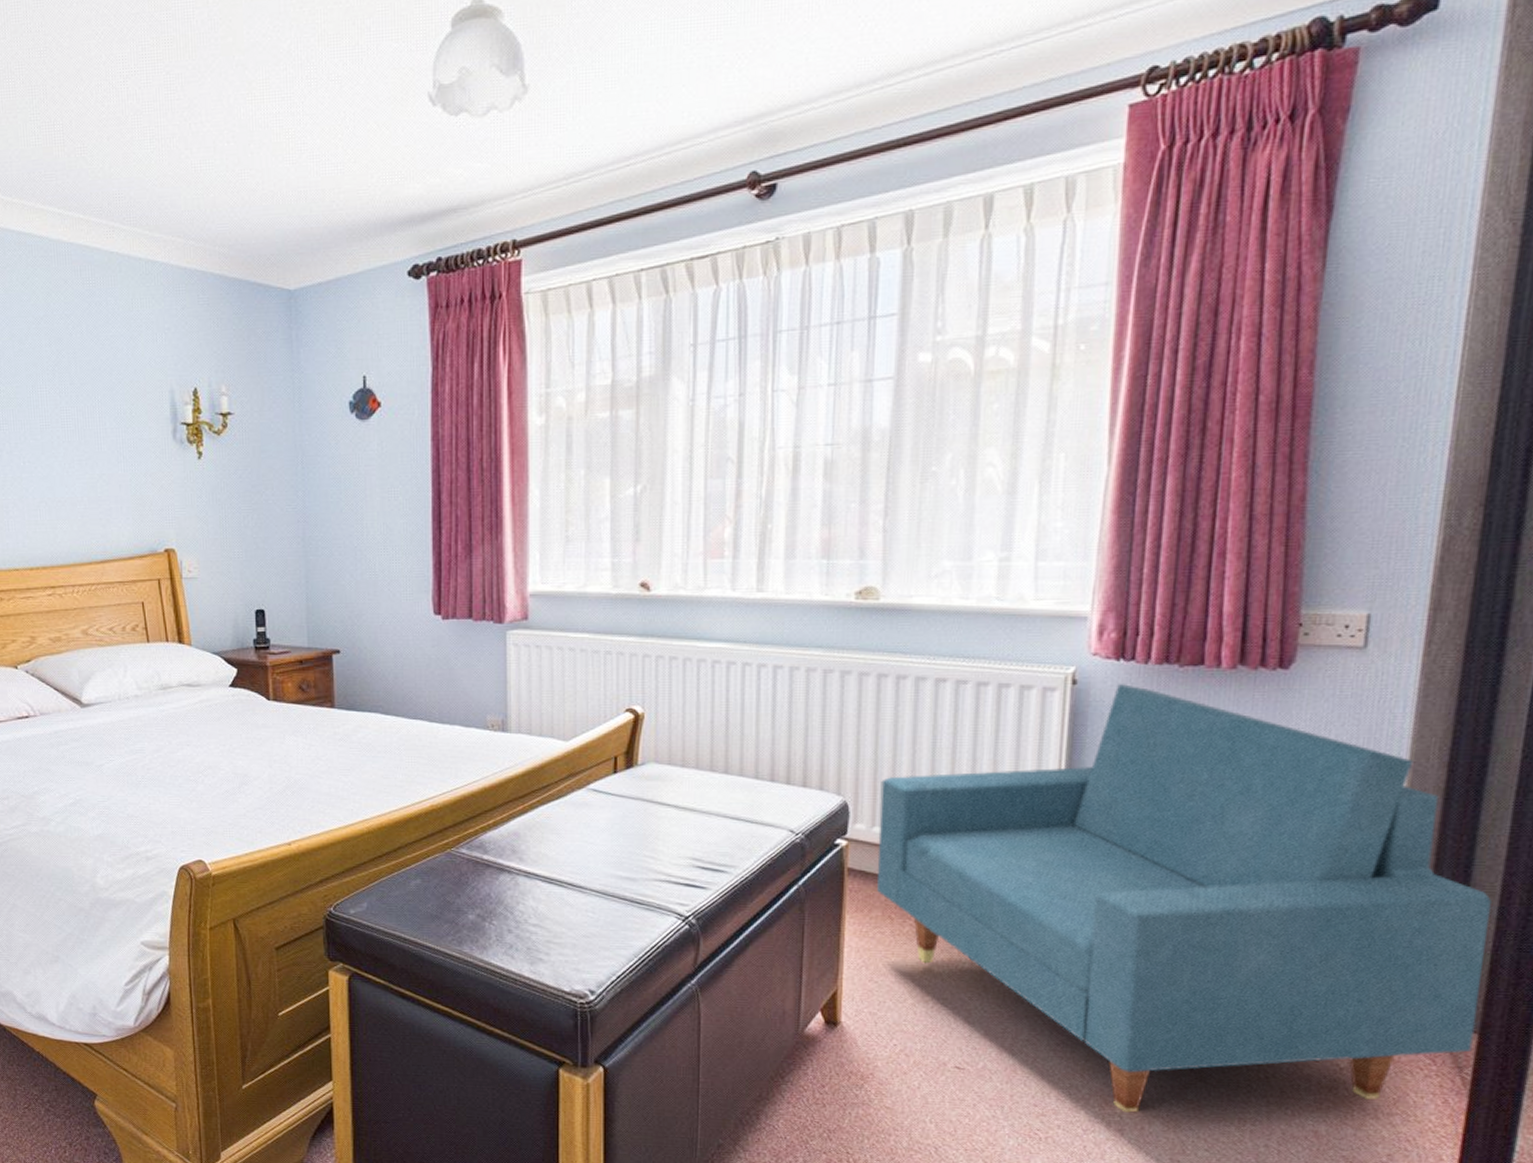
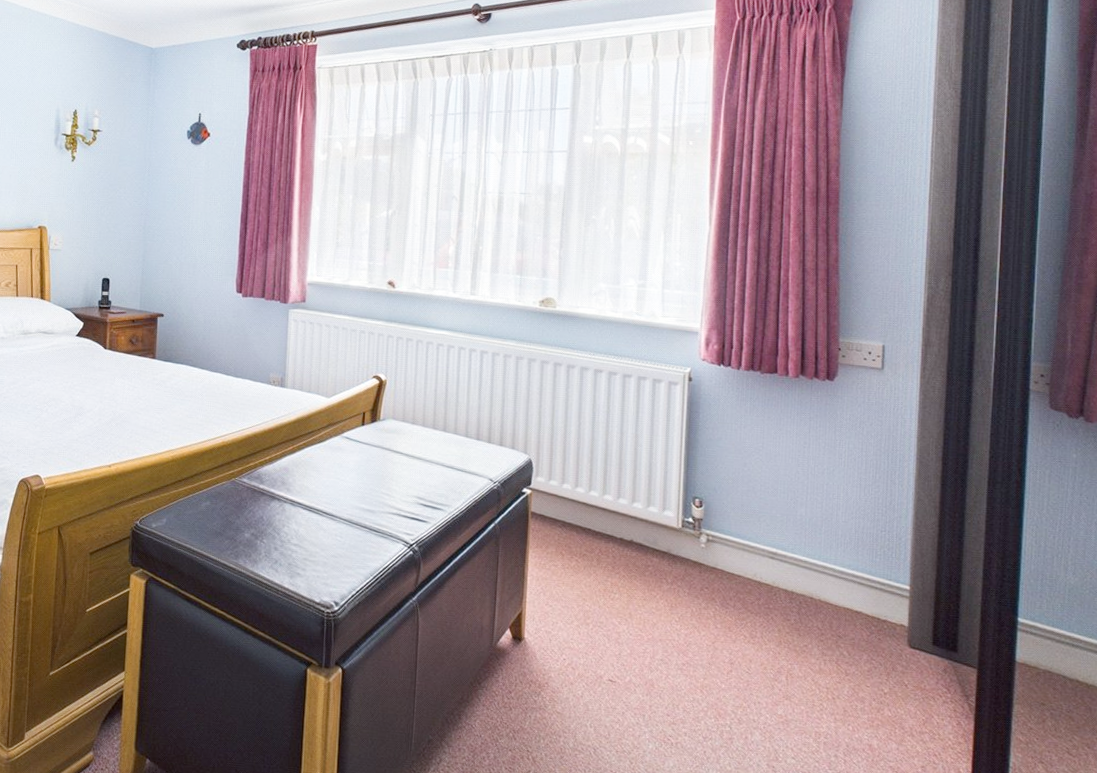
armchair: present [877,683,1493,1113] -> none [552,382,979,724]

